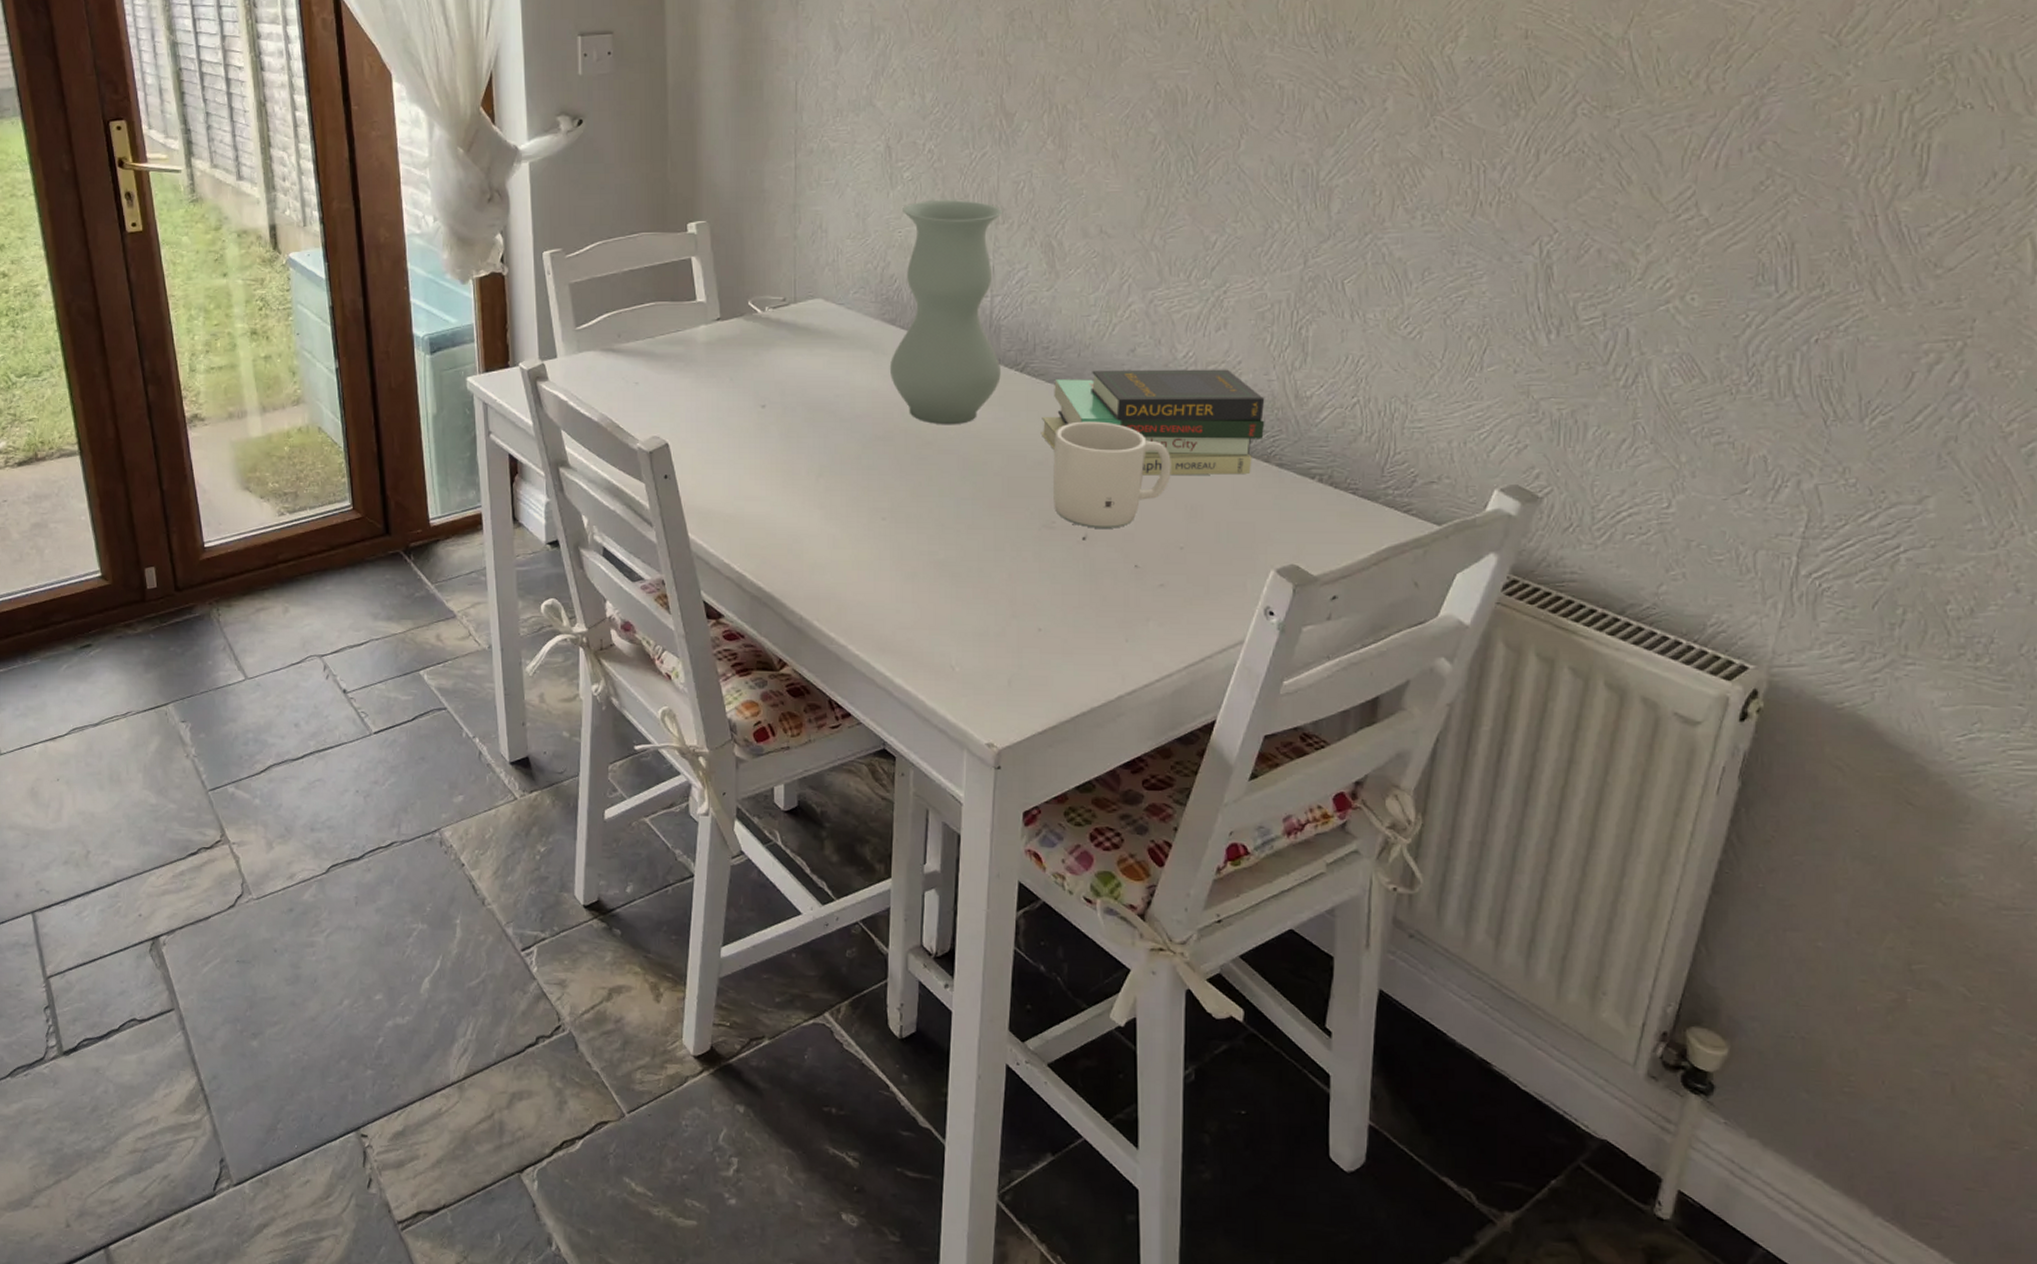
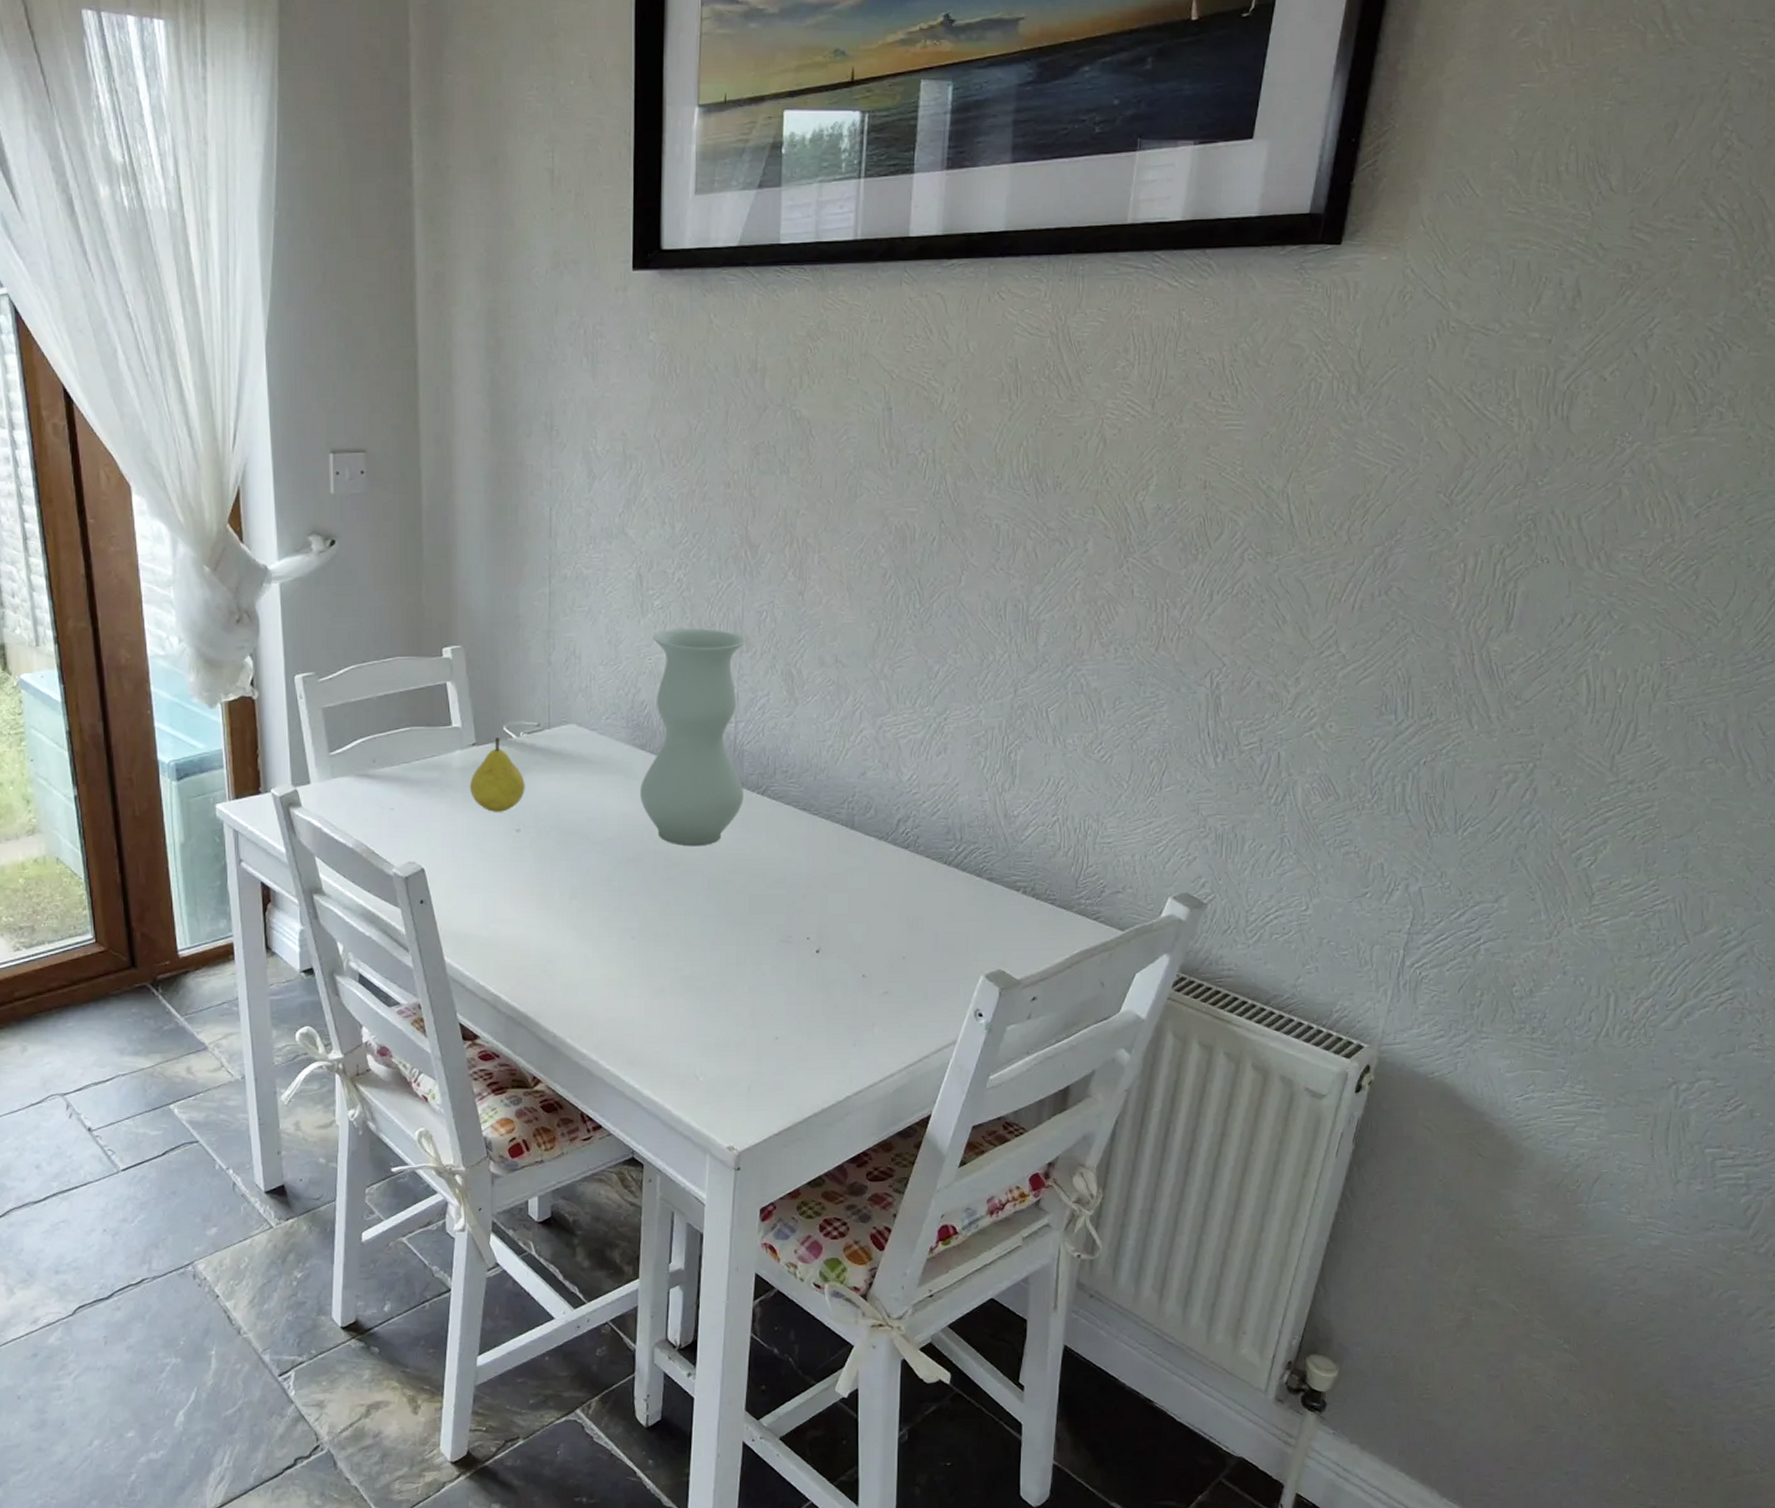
fruit: none [713,312,770,387] -> present [469,738,525,812]
books: present [1040,369,1265,476] -> none [779,791,978,891]
mug: present [1053,421,1171,528] -> none [791,841,896,942]

